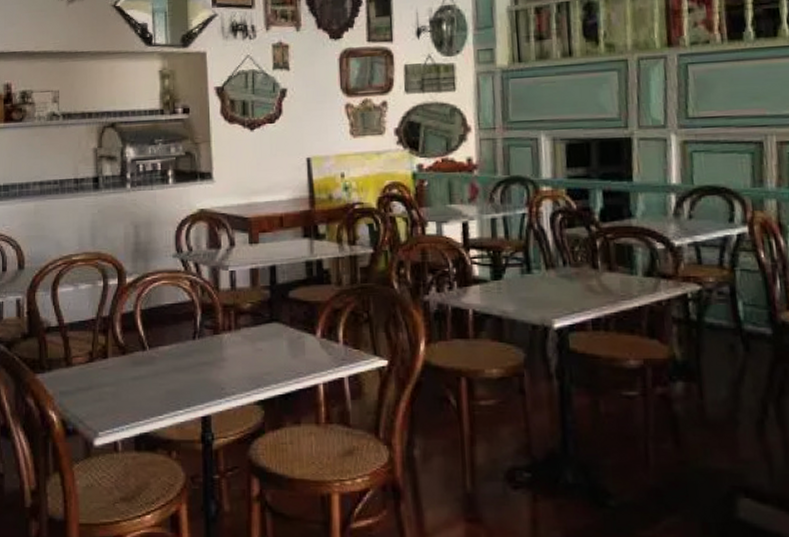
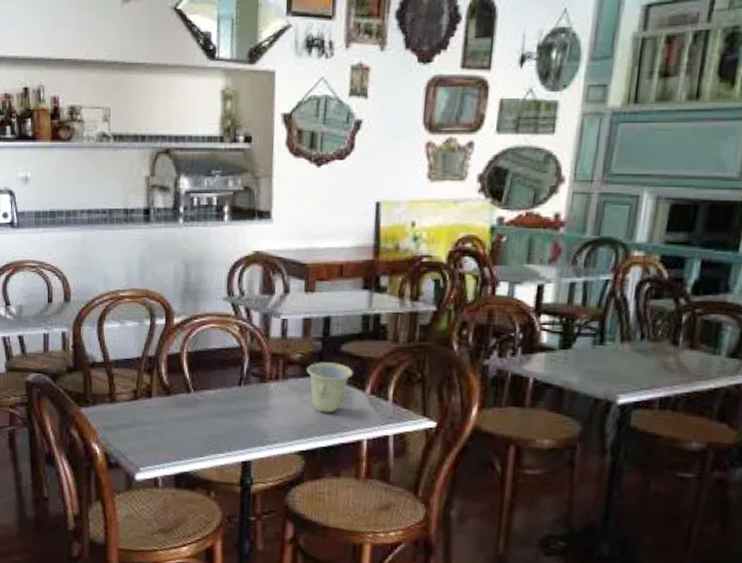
cup: none [257,309,303,360] -> present [306,362,353,413]

